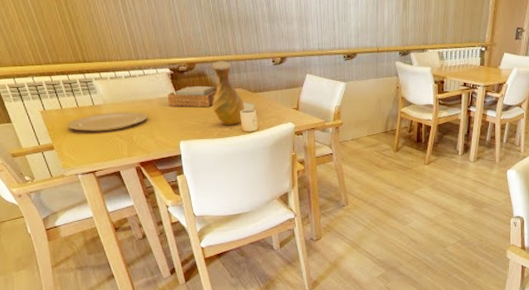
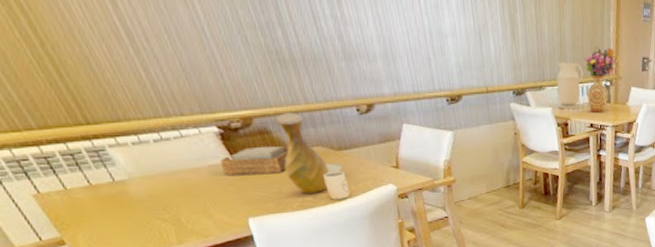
plate: present [67,111,148,131] -> none [79,185,197,217]
water jug: none [436,29,462,70] -> present [557,62,584,110]
flower arrangement: none [463,15,496,73] -> present [583,44,620,113]

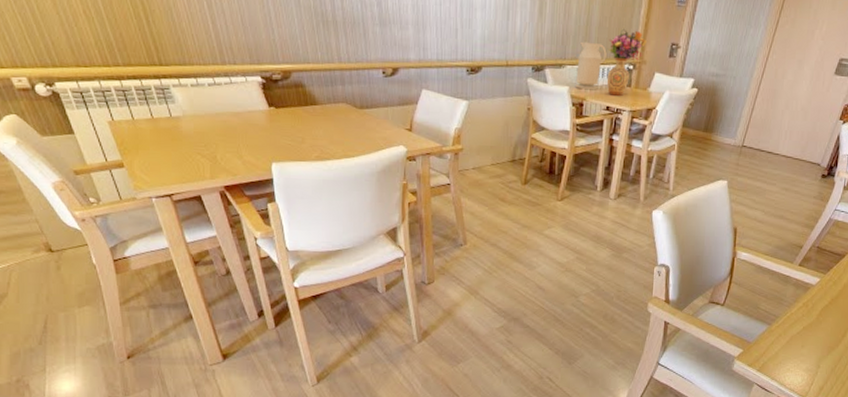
napkin holder: present [219,146,290,175] -> none [258,98,318,125]
vase: present [275,113,344,193] -> none [310,70,362,146]
mug: present [323,170,351,200] -> none [343,127,364,155]

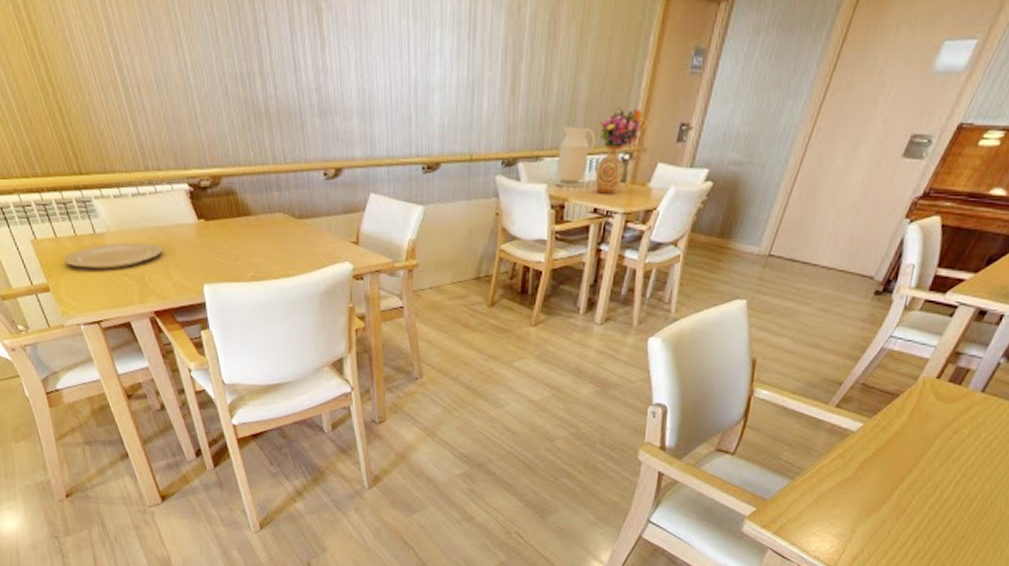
plate: none [140,125,234,148] -> present [64,242,162,269]

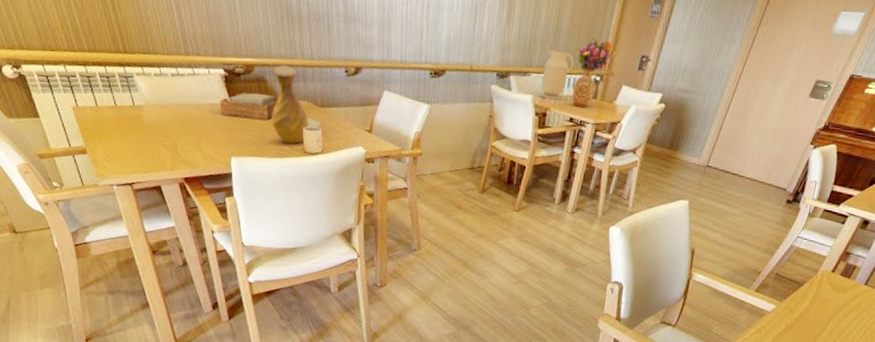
plate: present [64,242,162,269] -> none [103,115,196,137]
napkin holder: none [186,208,252,239] -> present [219,92,280,121]
vase: none [242,173,301,264] -> present [270,65,322,144]
mug: none [281,241,304,274] -> present [302,125,324,154]

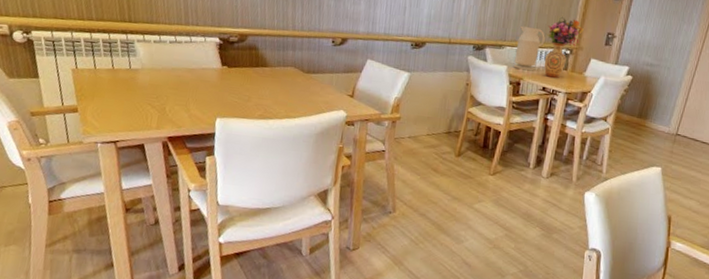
napkin holder: present [219,92,280,121] -> none [211,59,269,85]
vase: present [270,65,322,144] -> none [258,35,307,107]
mug: present [302,125,324,154] -> none [286,90,307,117]

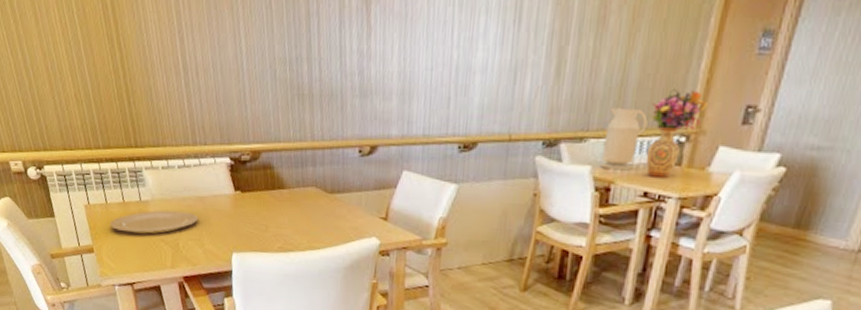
plate: none [97,78,186,98] -> present [110,210,199,234]

